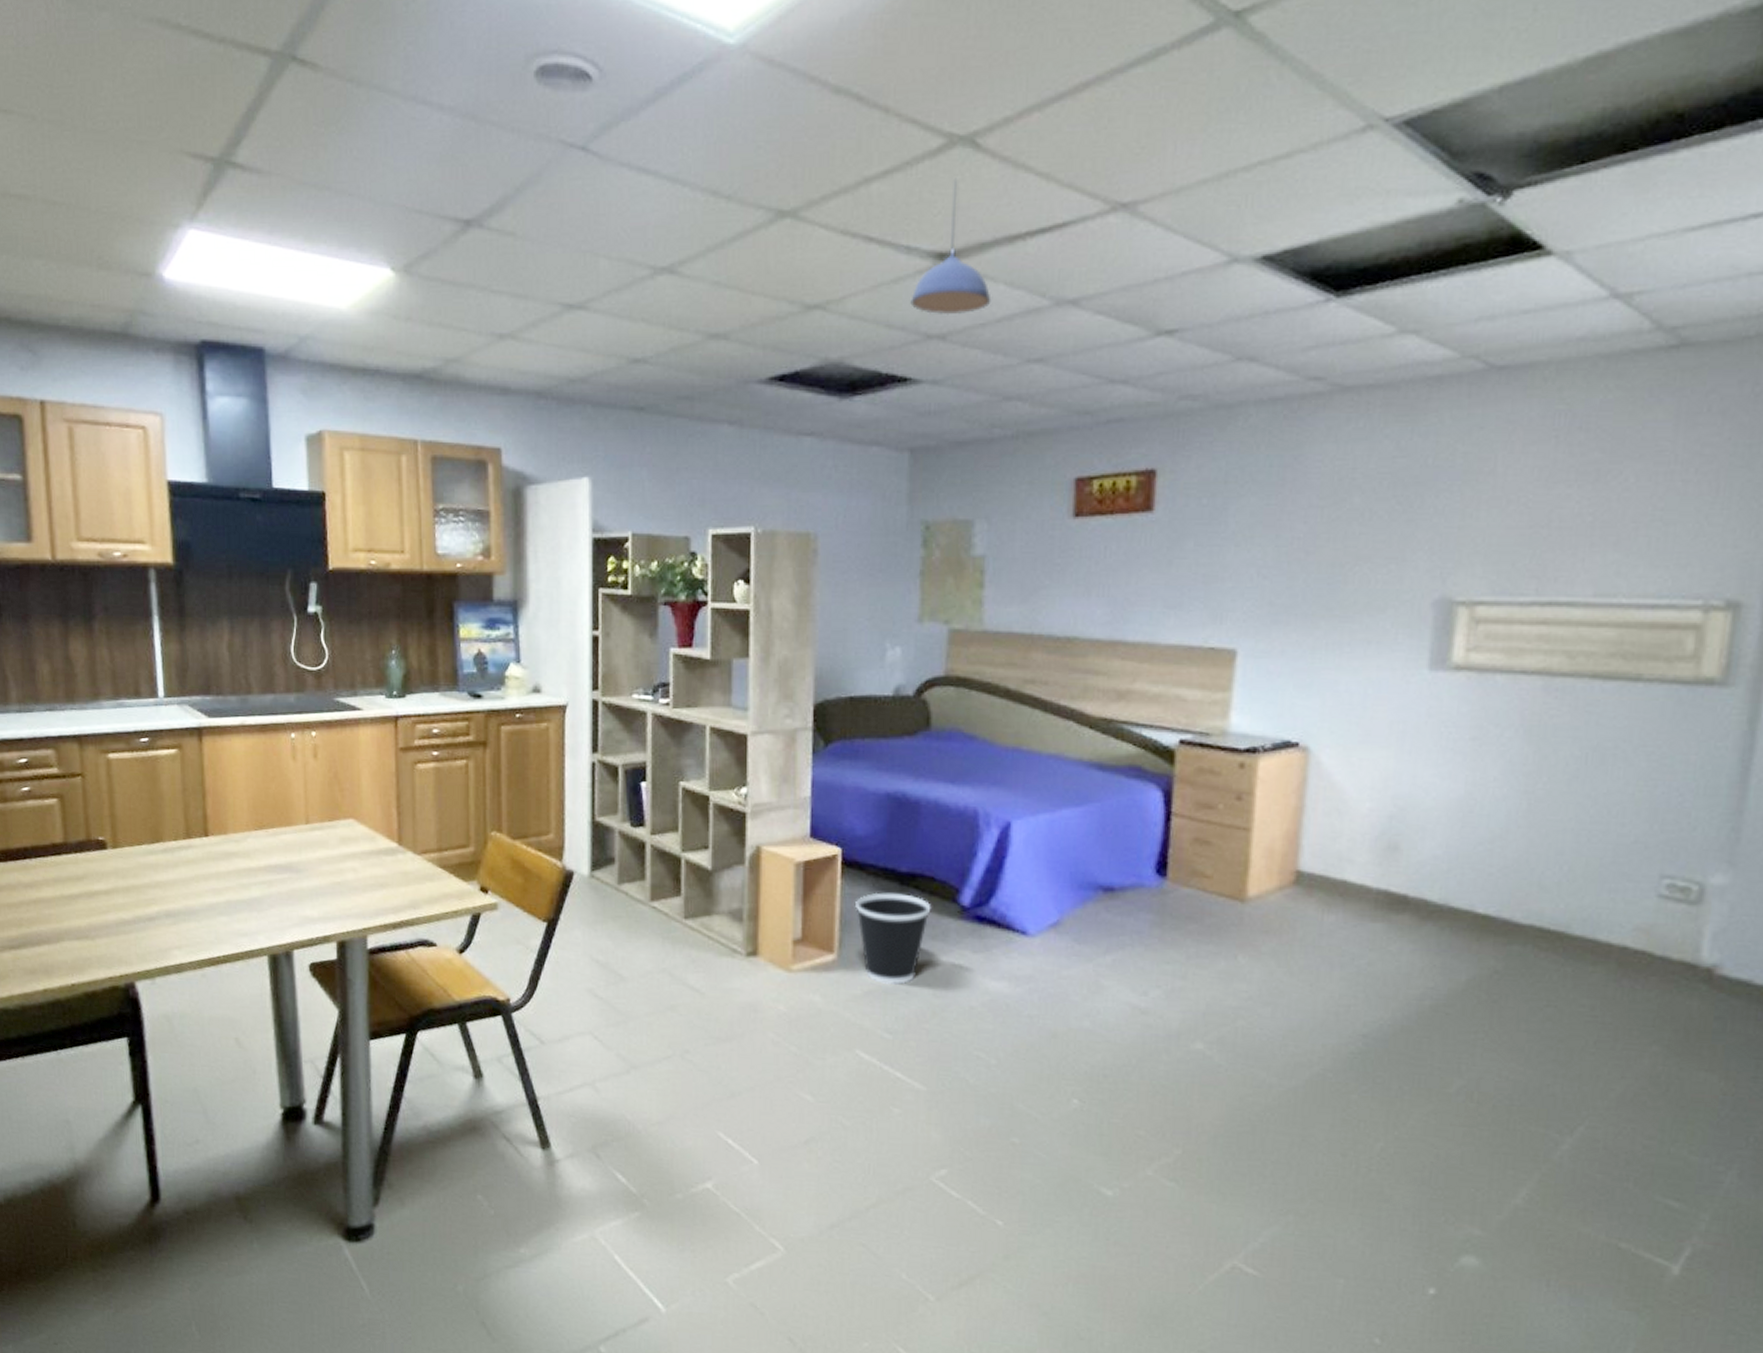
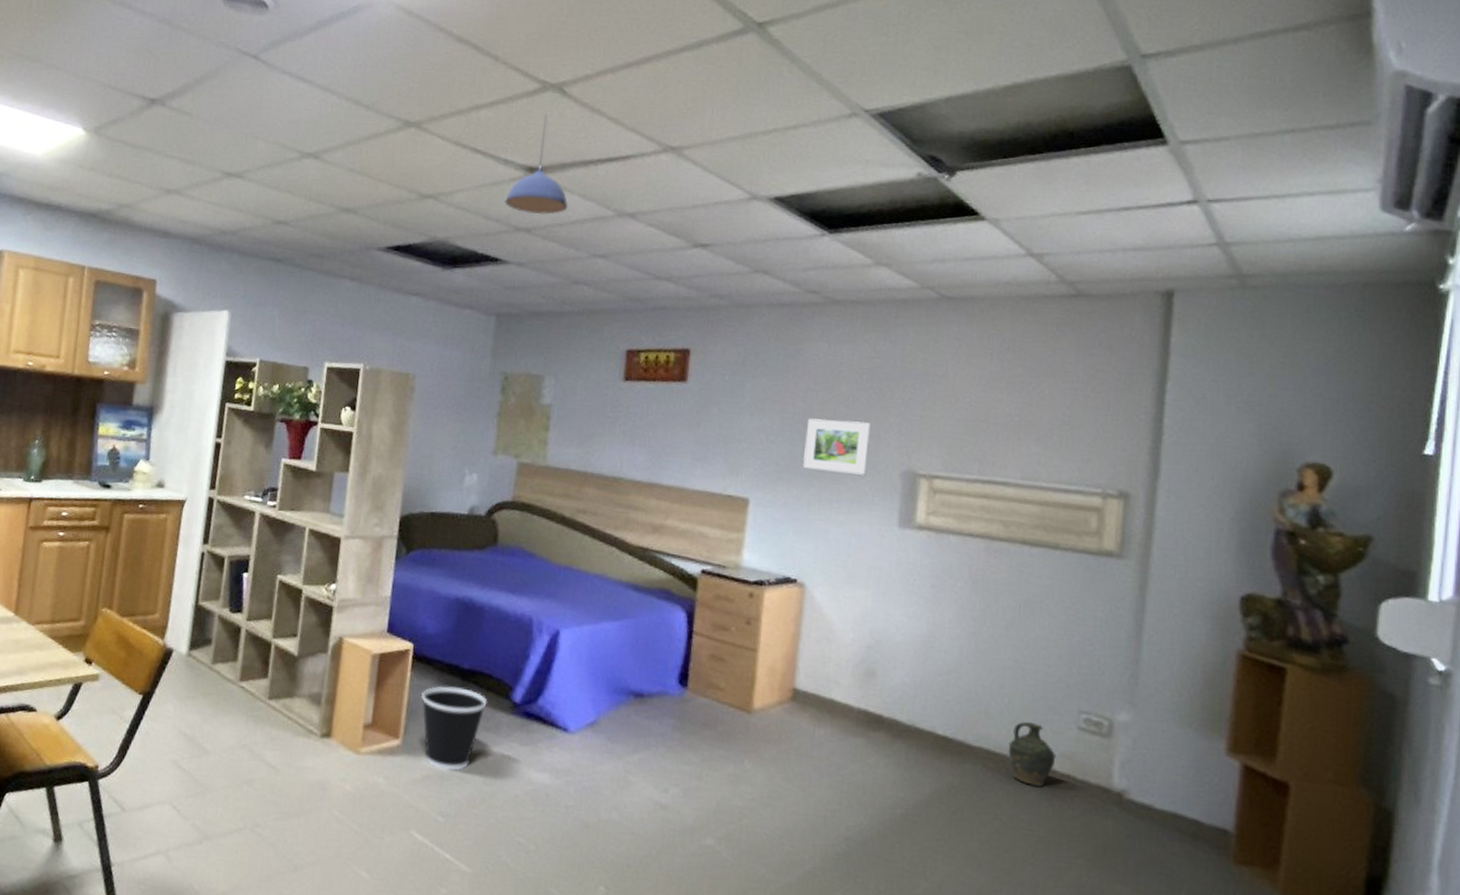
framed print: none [1305,542,1393,608] -> present [803,418,871,475]
ceramic jug: none [1566,891,1629,968] -> present [1008,721,1056,788]

